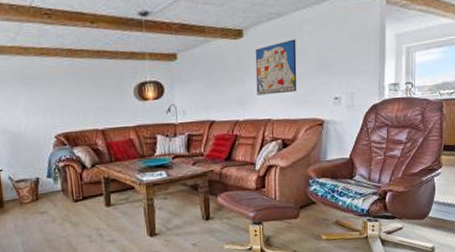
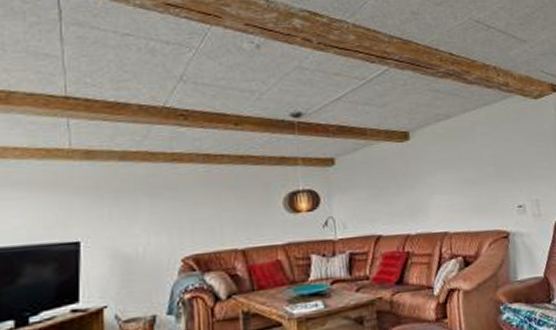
wall art: present [255,39,297,96] -> none [424,141,474,205]

